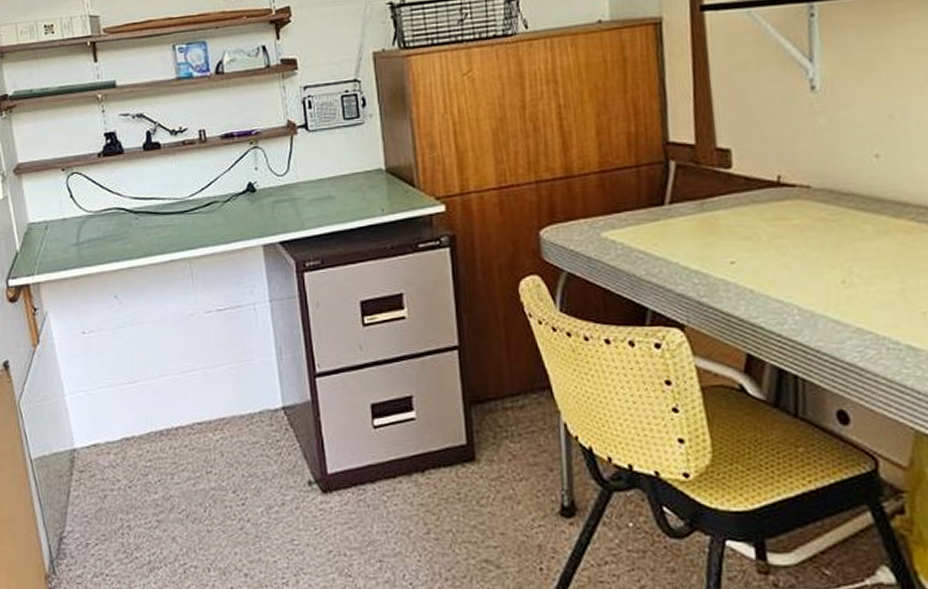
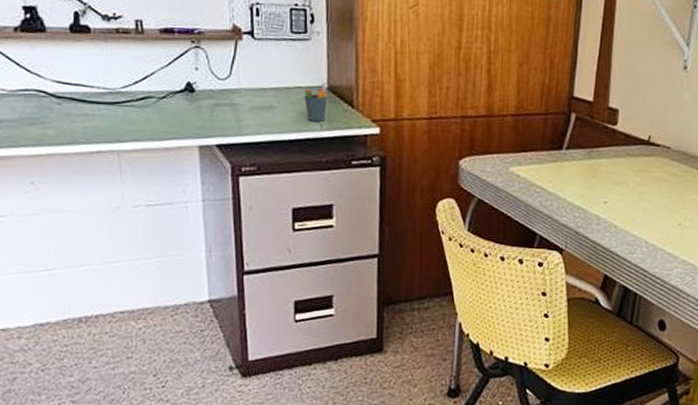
pen holder: none [362,165,387,207] -> present [304,83,328,122]

